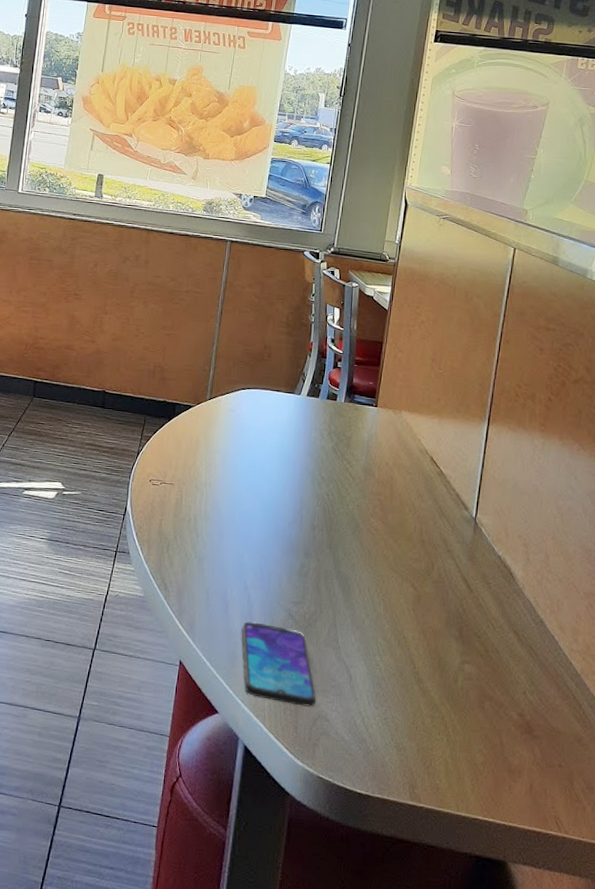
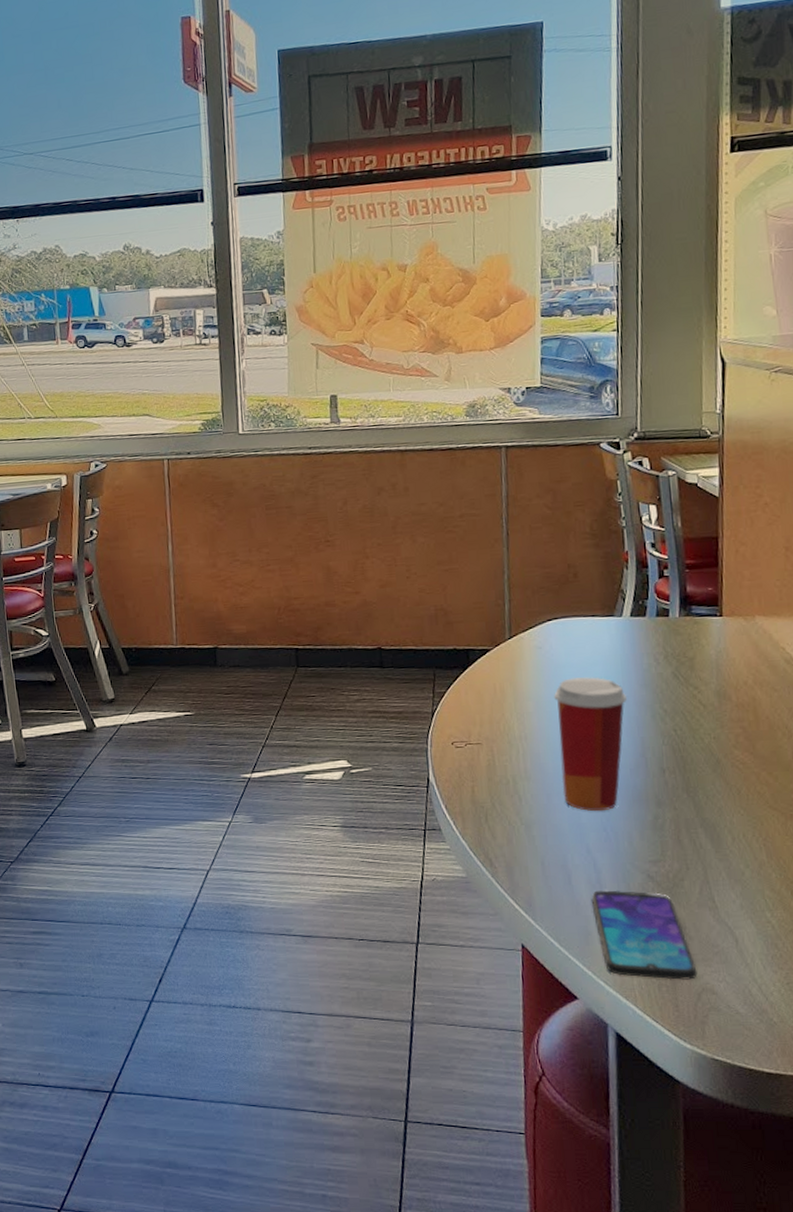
paper cup: none [232,440,295,555] -> present [554,677,628,812]

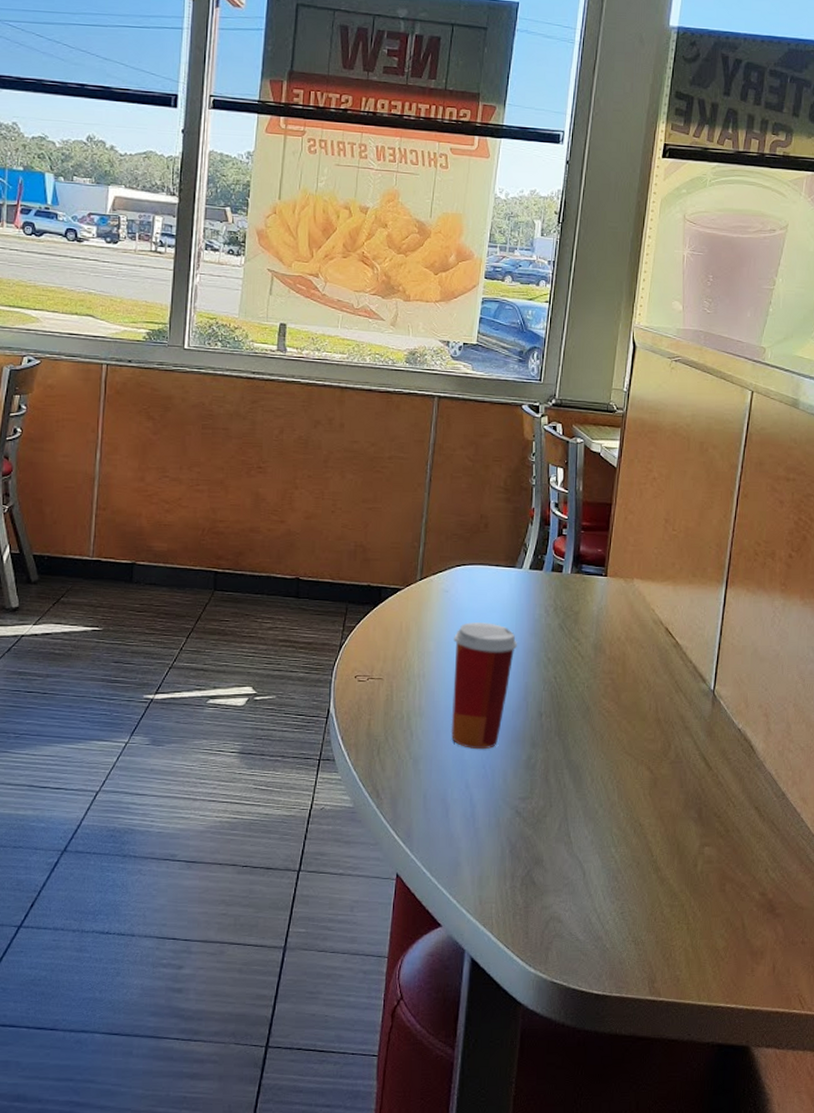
smartphone: present [591,890,698,980] -> none [464,824,548,909]

